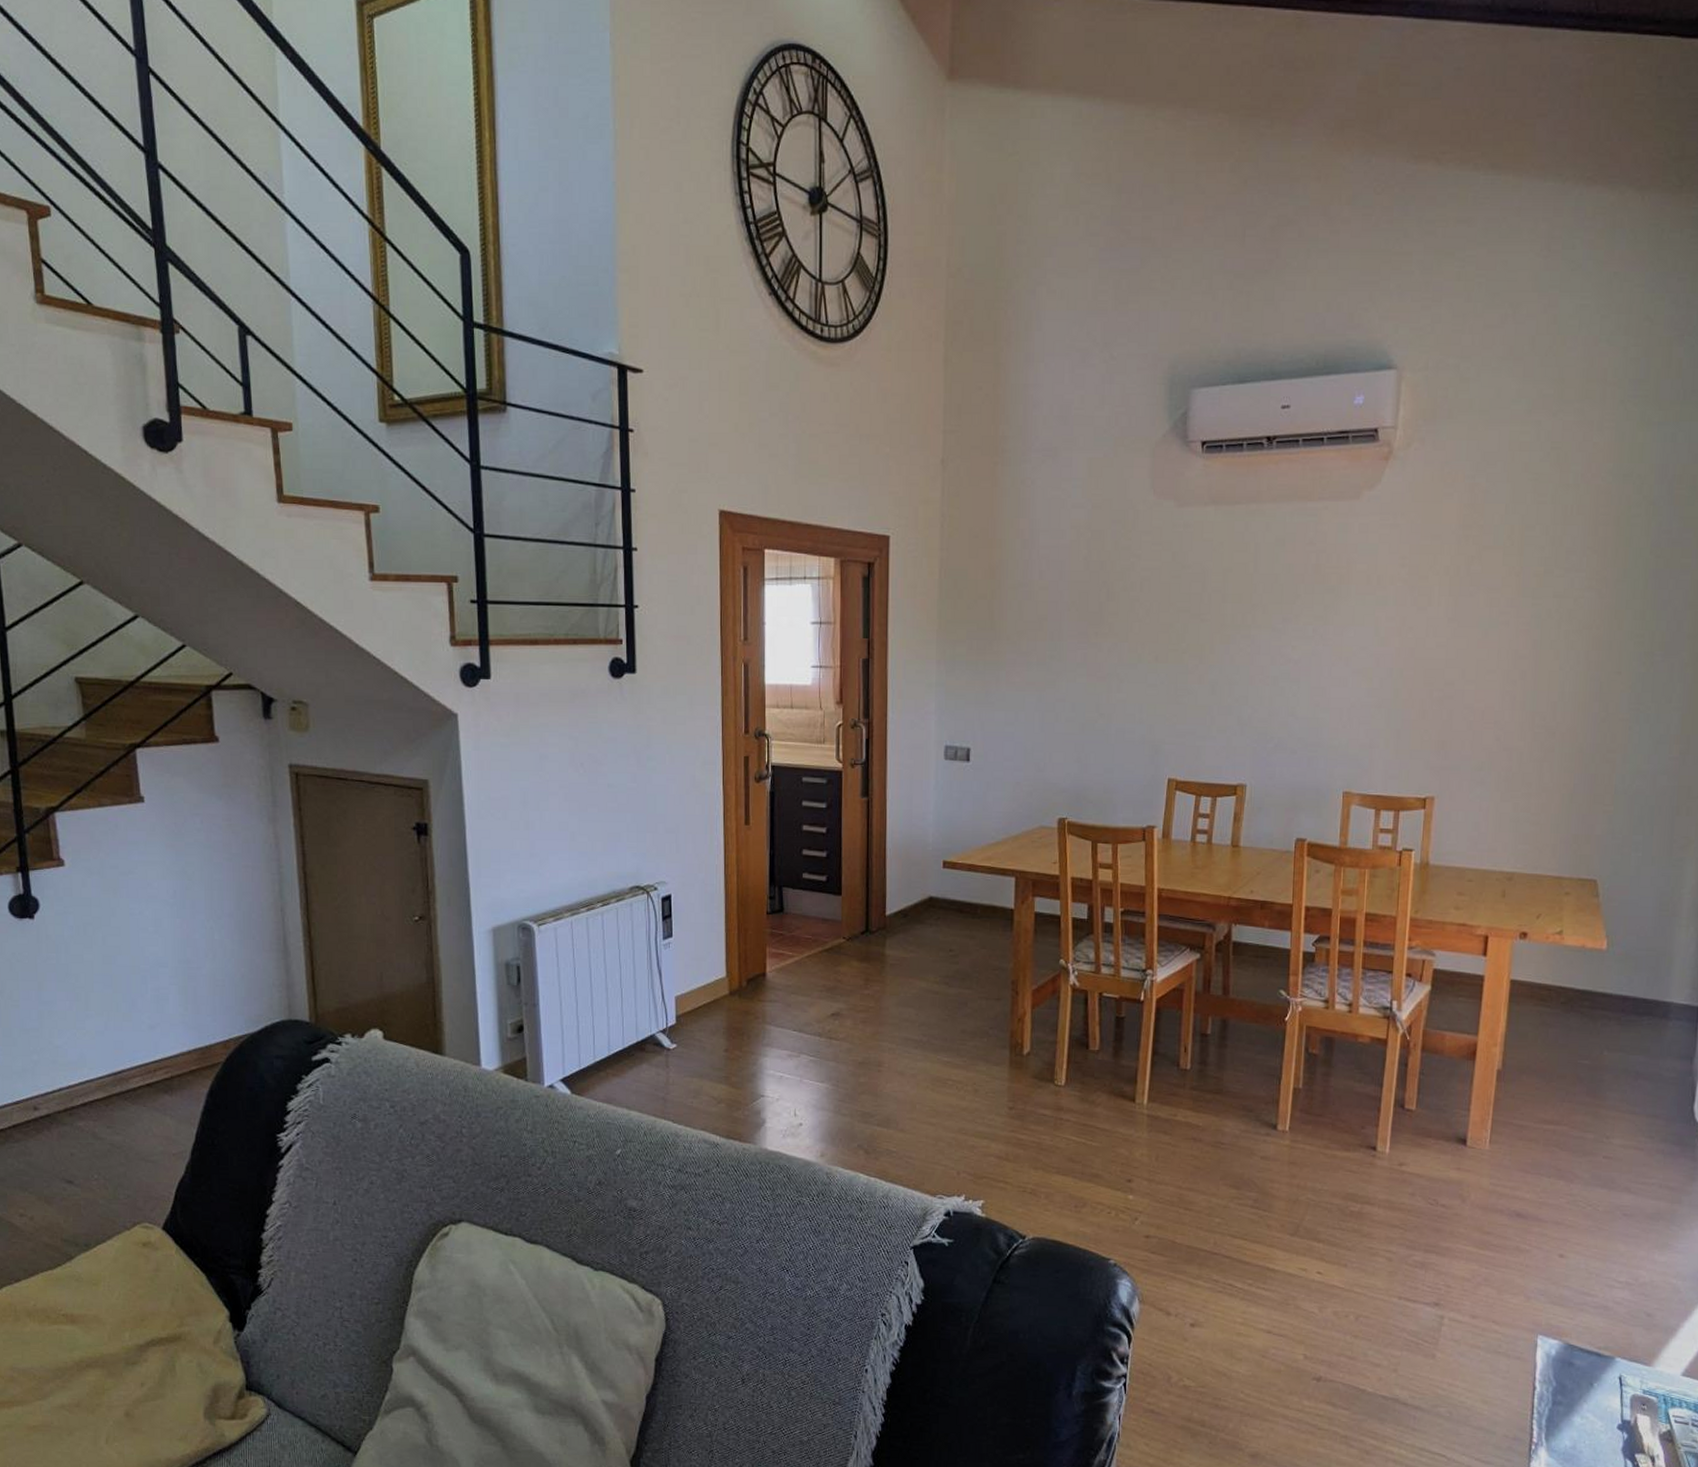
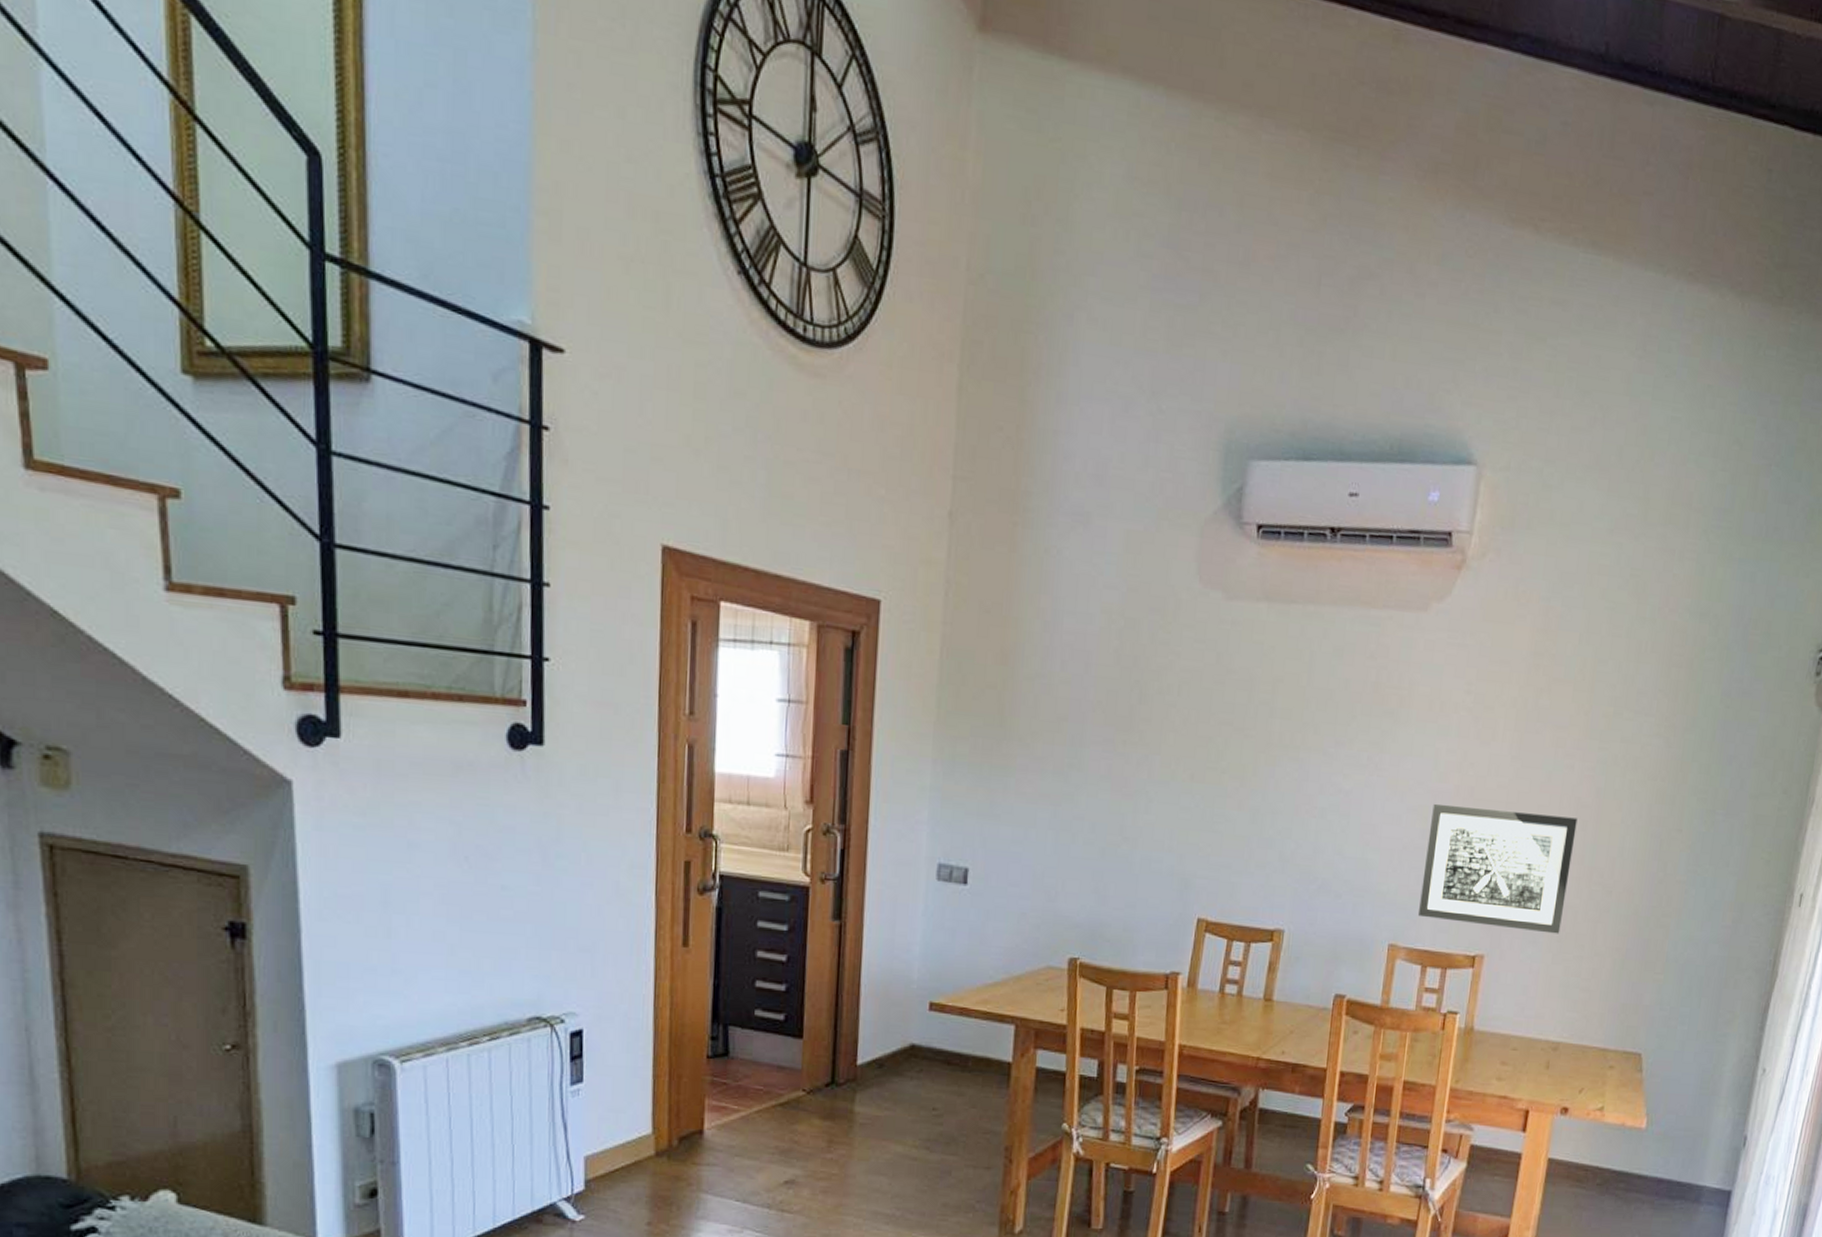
wall art: none [1369,665,1516,774] -> present [1419,803,1578,934]

